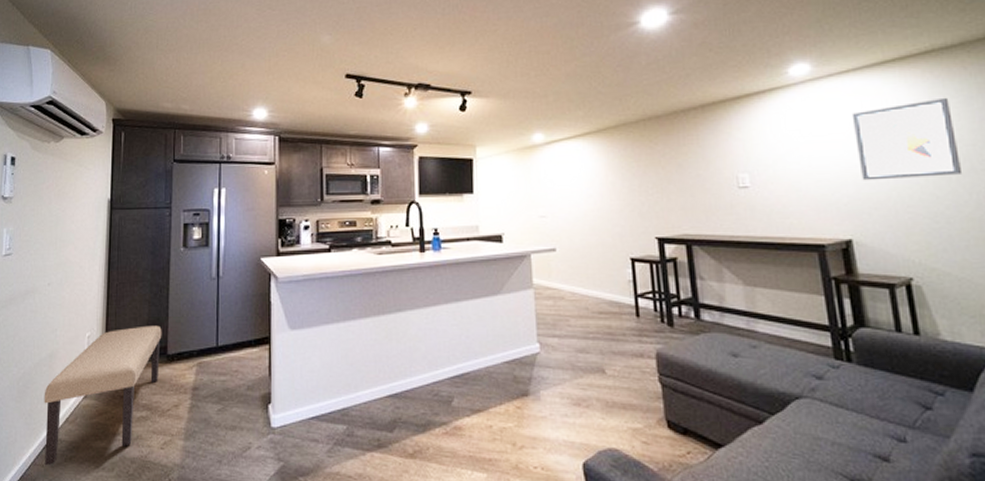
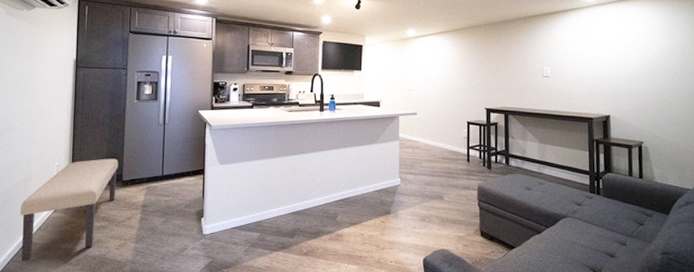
wall art: present [851,97,961,181] -> none [620,23,682,77]

